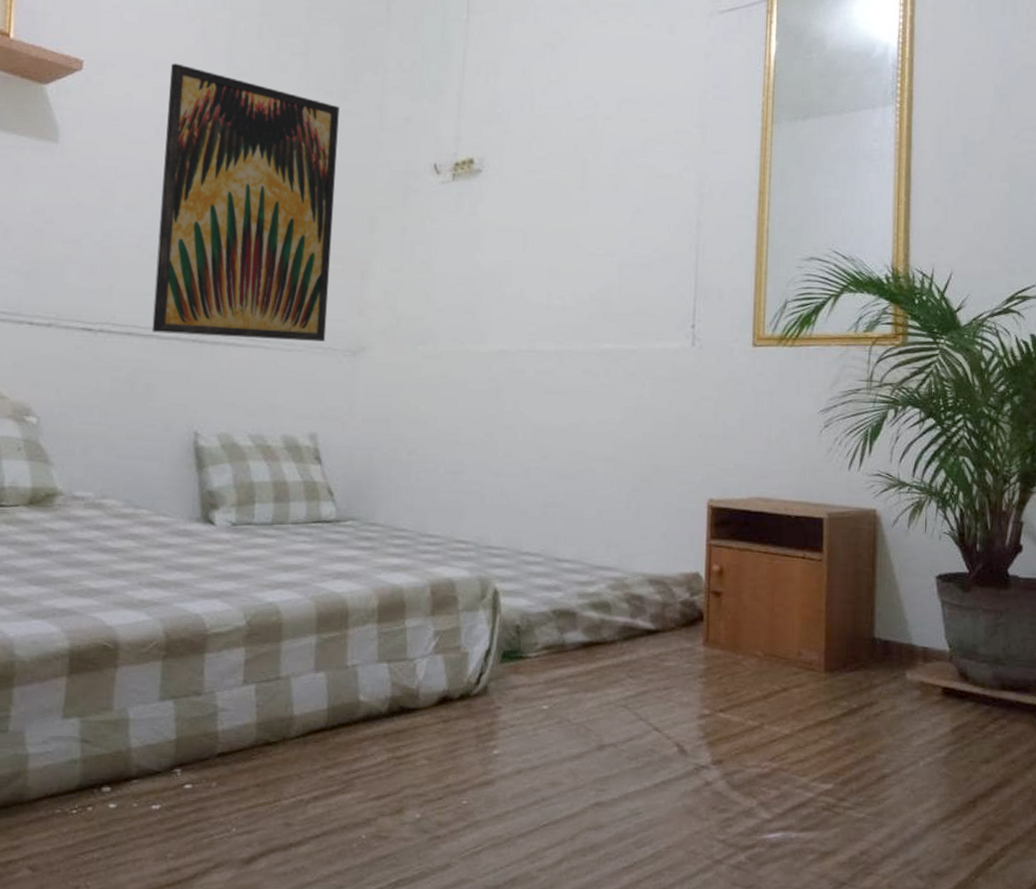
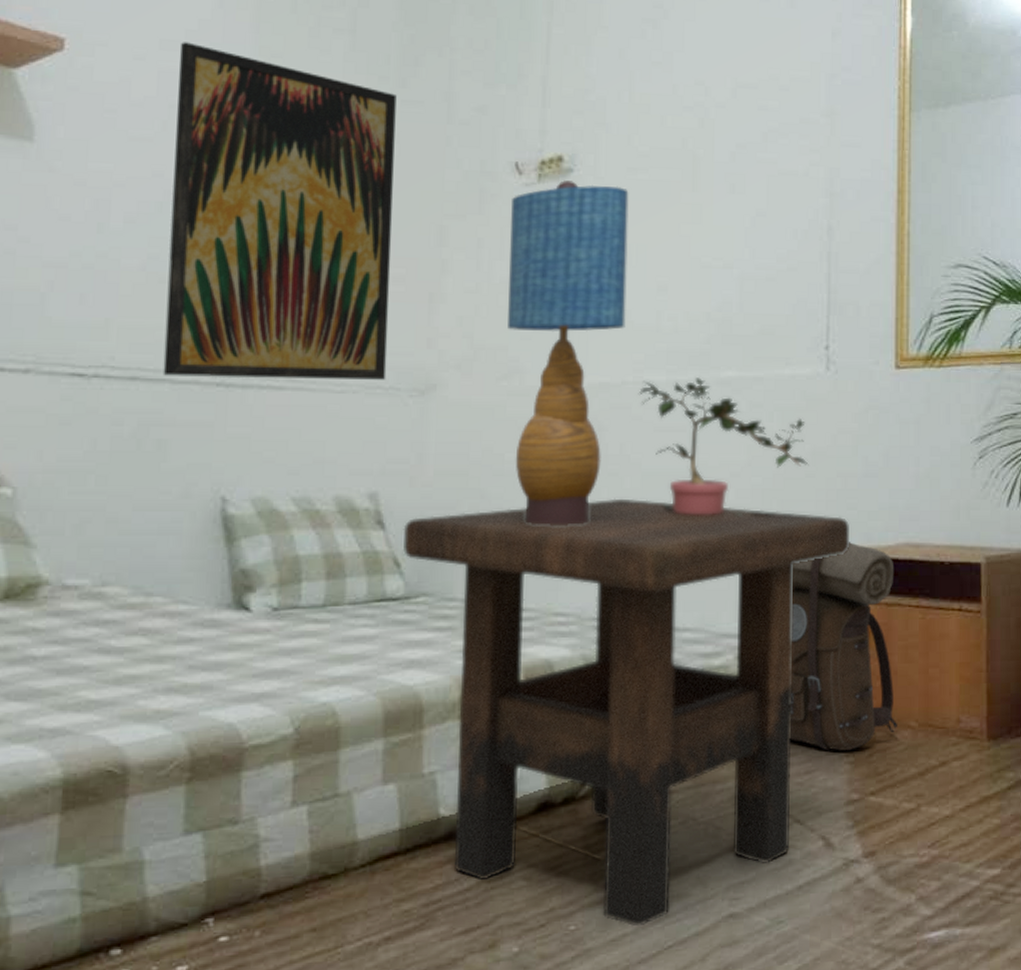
side table: none [335,447,708,806] -> present [402,498,849,927]
table lamp: none [424,179,528,468] -> present [508,180,629,525]
potted plant: none [530,348,675,469] -> present [638,377,809,516]
backpack: none [651,494,747,672] -> present [789,542,899,751]

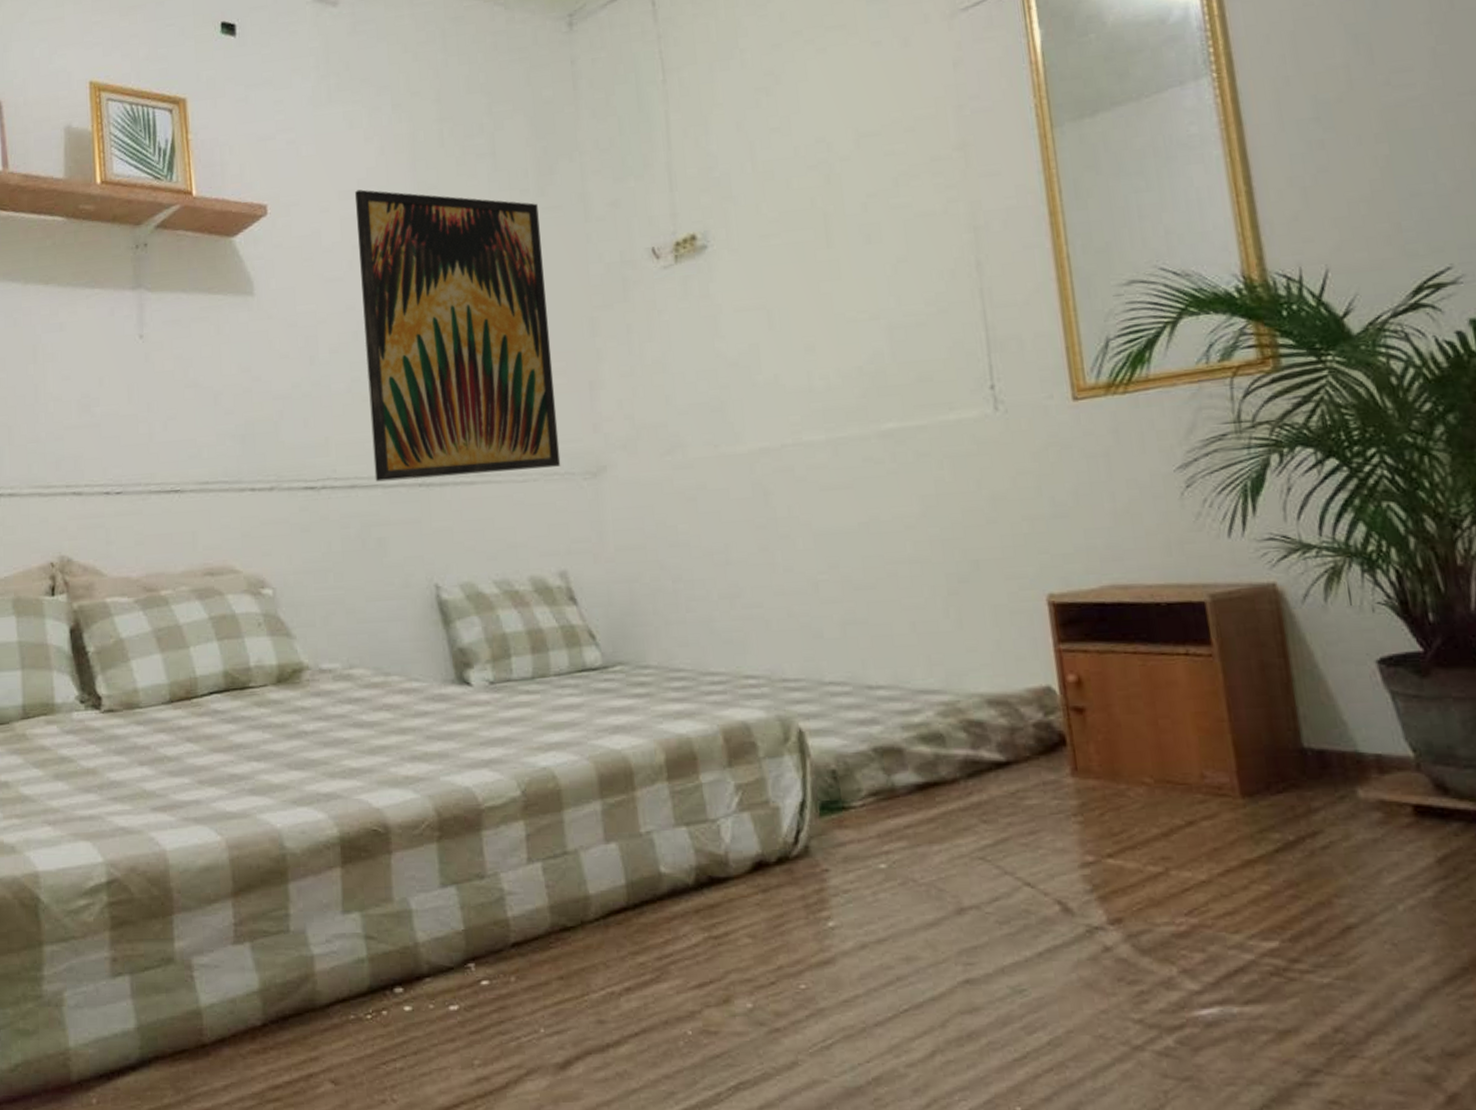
side table: present [402,498,849,927] -> none [593,559,1046,989]
table lamp: present [508,180,629,525] -> none [653,255,778,591]
potted plant: present [638,377,809,516] -> none [799,432,989,572]
backpack: present [789,542,899,751] -> none [985,588,1131,810]

